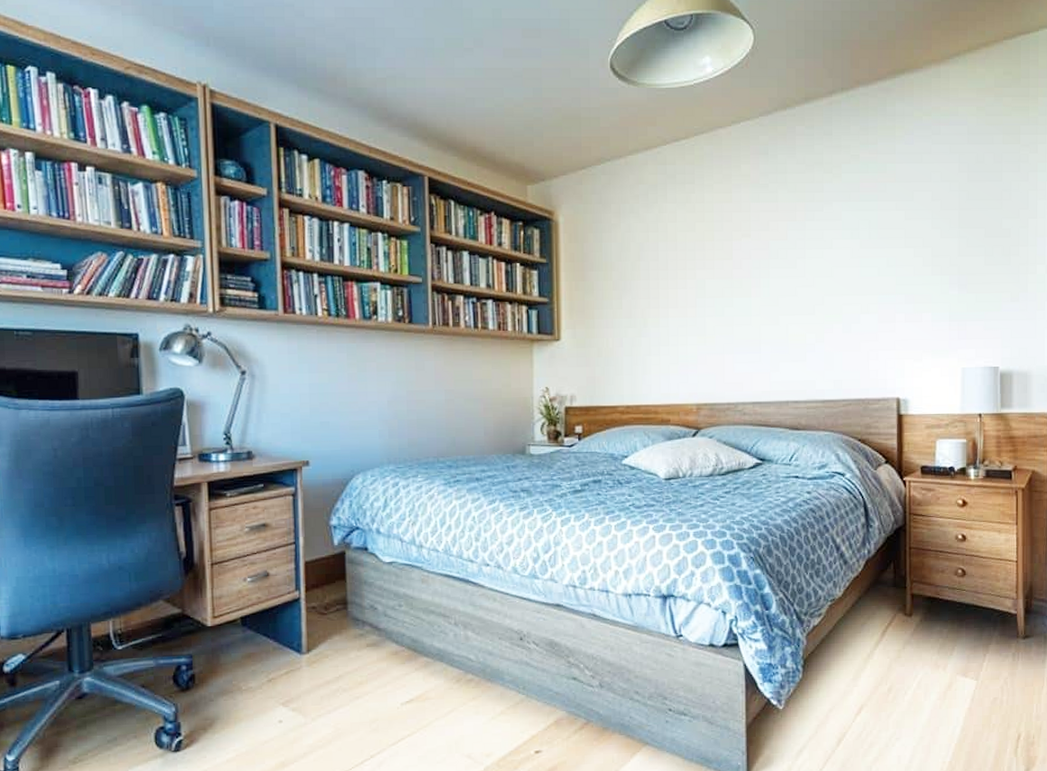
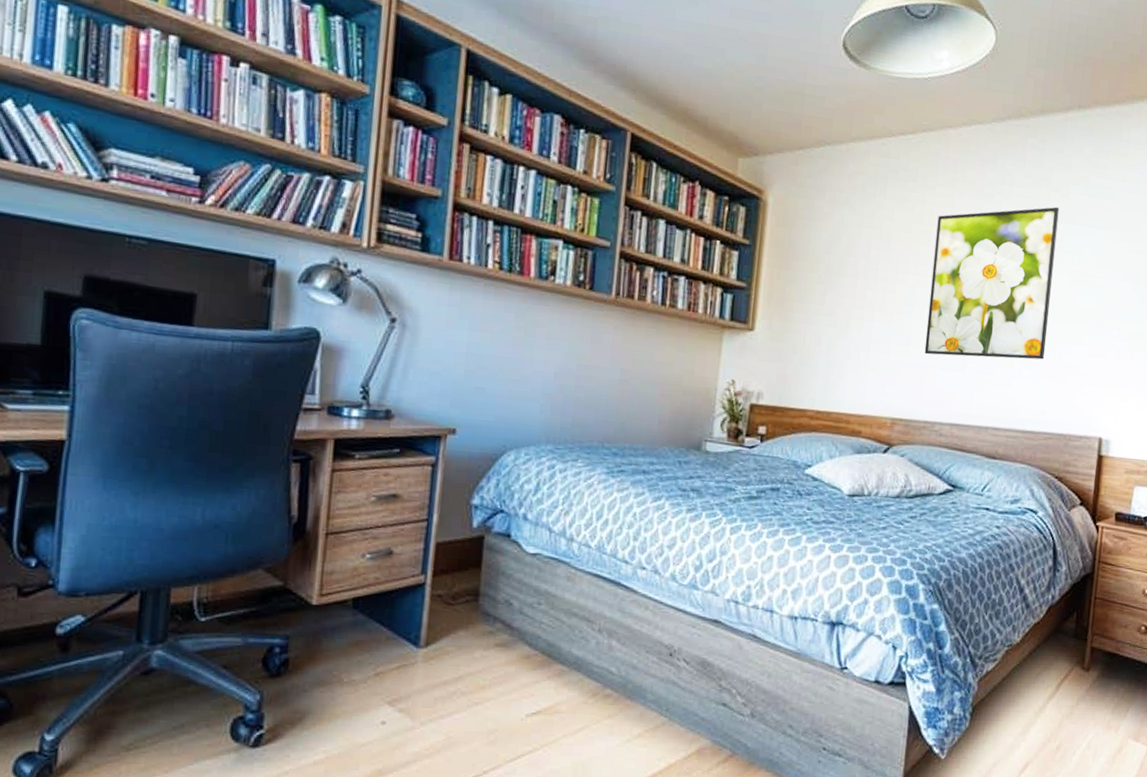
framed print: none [718,187,836,342] -> present [924,206,1059,360]

